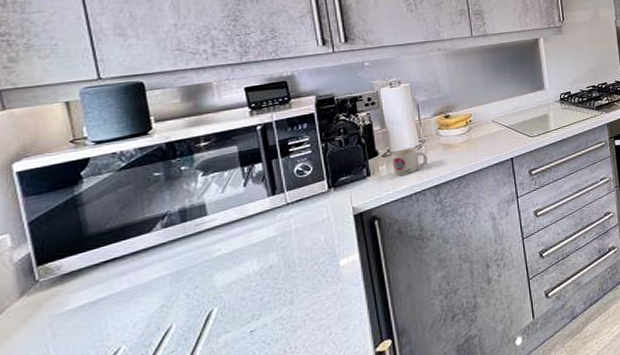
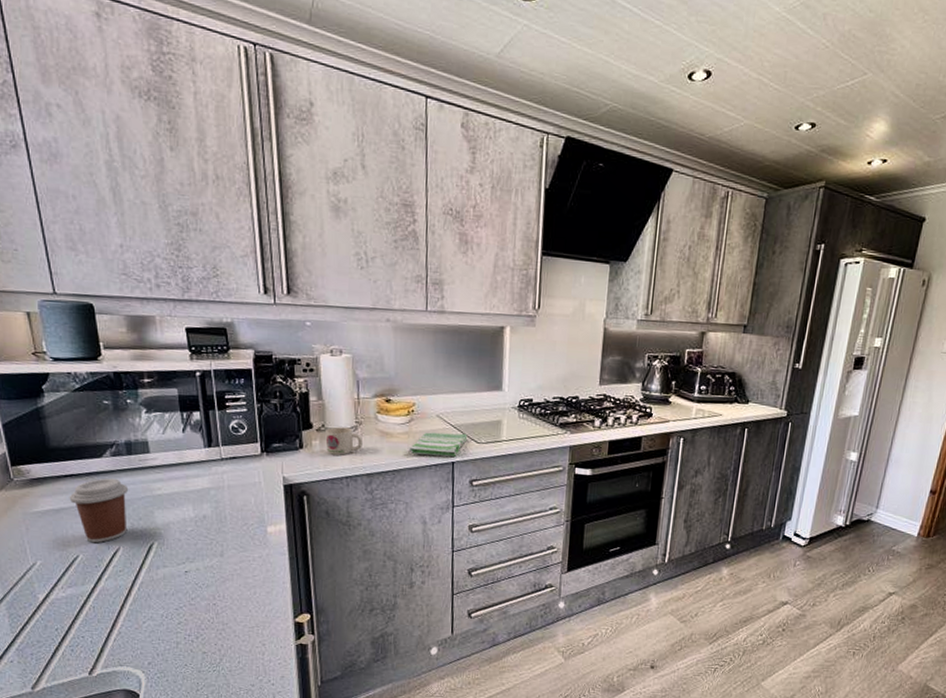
coffee cup: none [110,250,183,329] -> present [69,478,129,543]
dish towel: none [471,131,522,158] -> present [408,432,468,457]

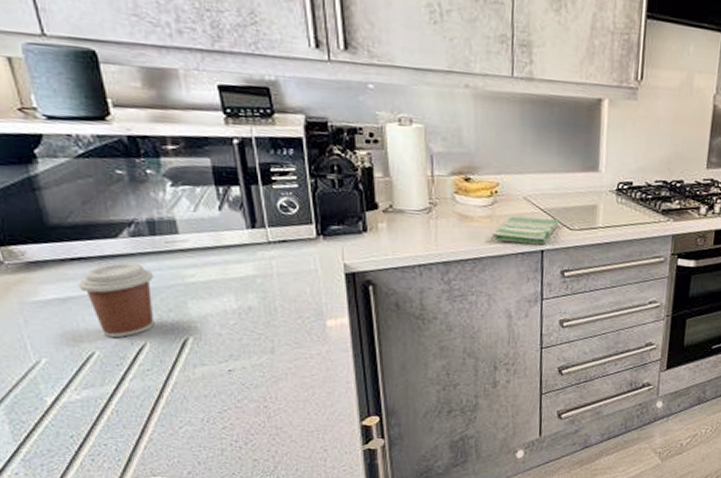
mug: present [325,426,363,455] -> none [394,208,438,241]

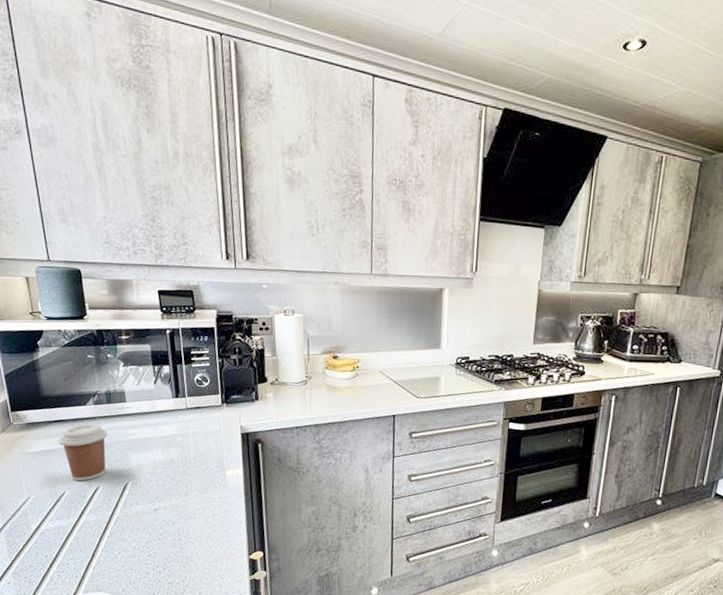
dish towel: present [491,216,559,244] -> none [353,386,408,410]

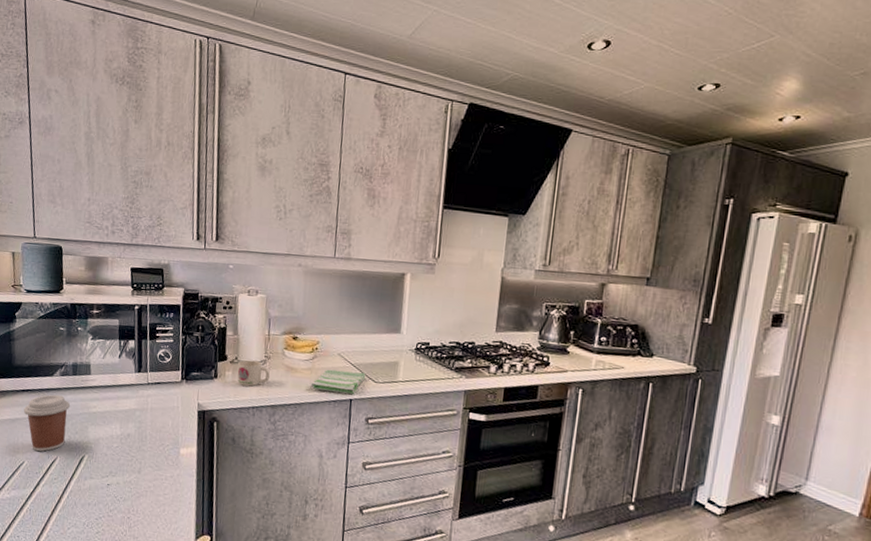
mug: none [278,381,312,407] -> present [237,360,270,387]
dish towel: none [353,386,408,410] -> present [310,369,366,394]

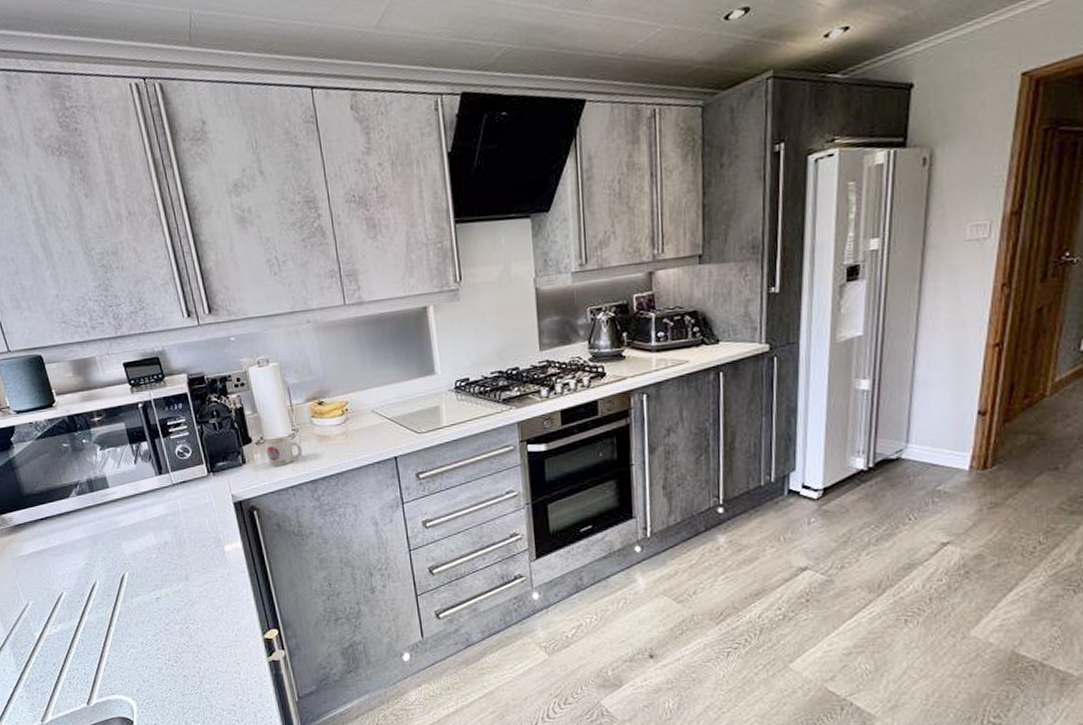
coffee cup: present [23,394,71,452] -> none [47,516,101,580]
dish towel: present [310,369,366,394] -> none [348,425,407,454]

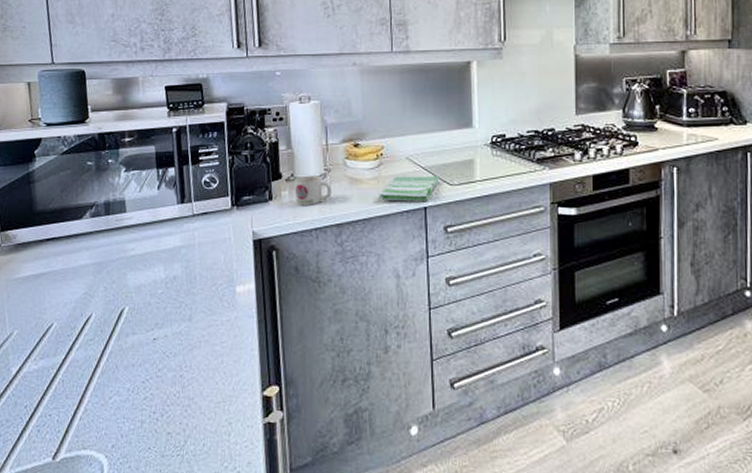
dish towel: none [348,425,407,454] -> present [379,175,439,201]

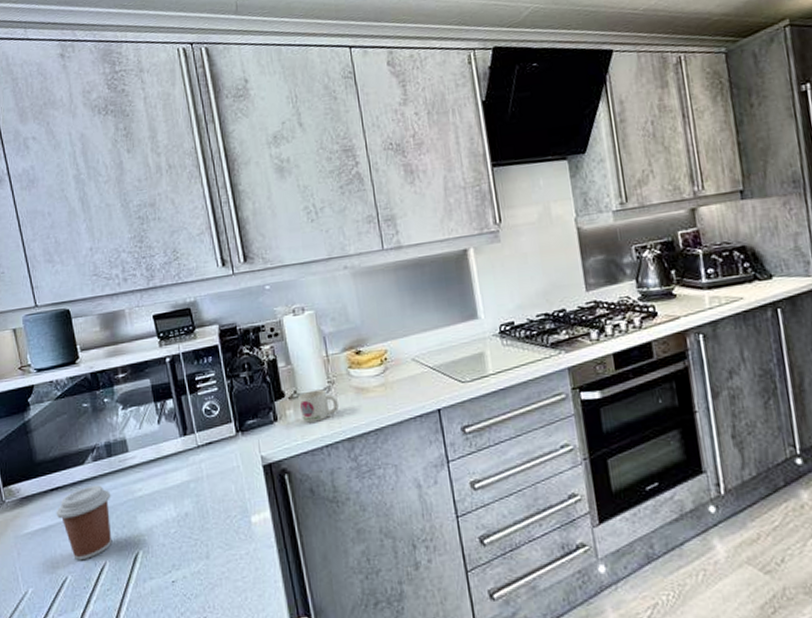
coffee cup: none [49,240,105,310] -> present [56,485,113,561]
dish towel: present [379,175,439,201] -> none [388,374,450,407]

